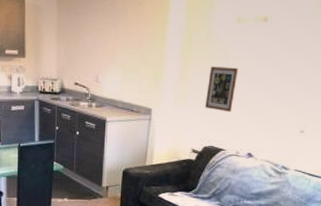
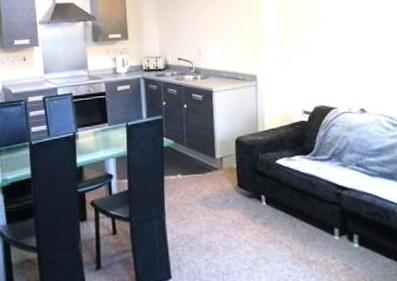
picture frame: present [205,66,238,113] -> none [308,28,336,71]

